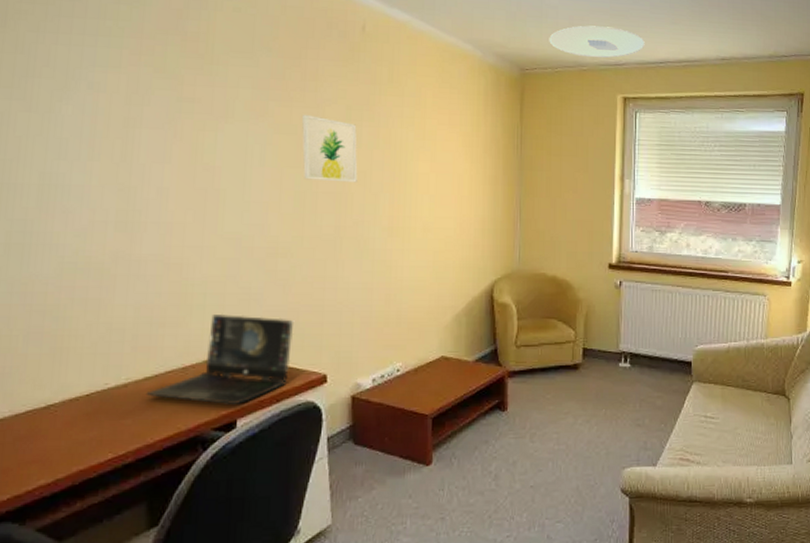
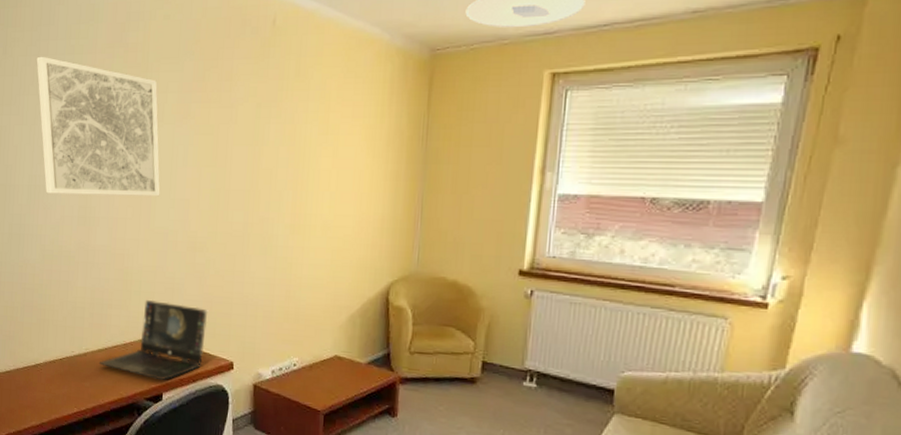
wall art: none [53,34,231,199] -> present [36,56,160,197]
wall art: present [302,114,358,183] -> none [218,114,265,180]

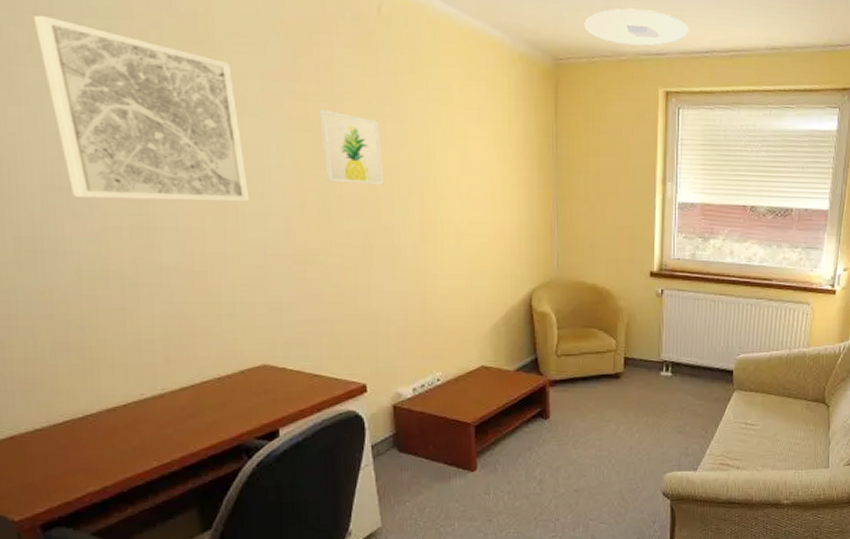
laptop: present [99,299,208,380] -> none [184,323,330,414]
wall art: none [218,114,265,180] -> present [320,108,384,185]

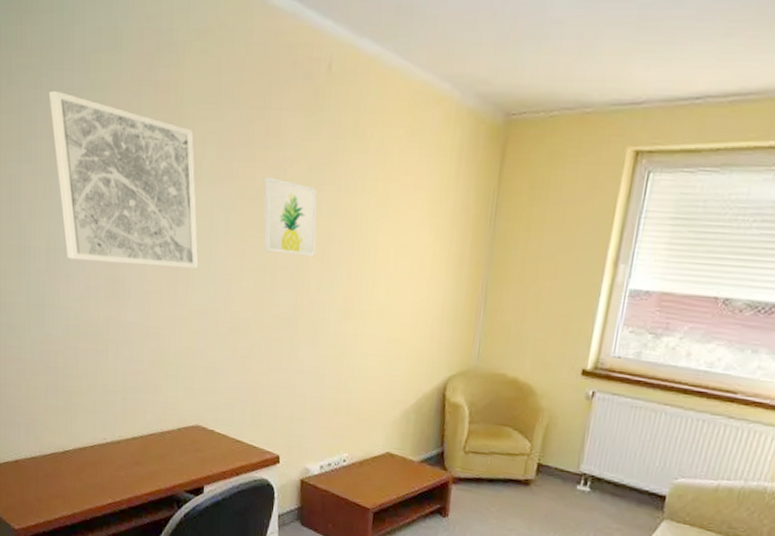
ceiling light: present [584,8,689,47] -> none [547,46,680,95]

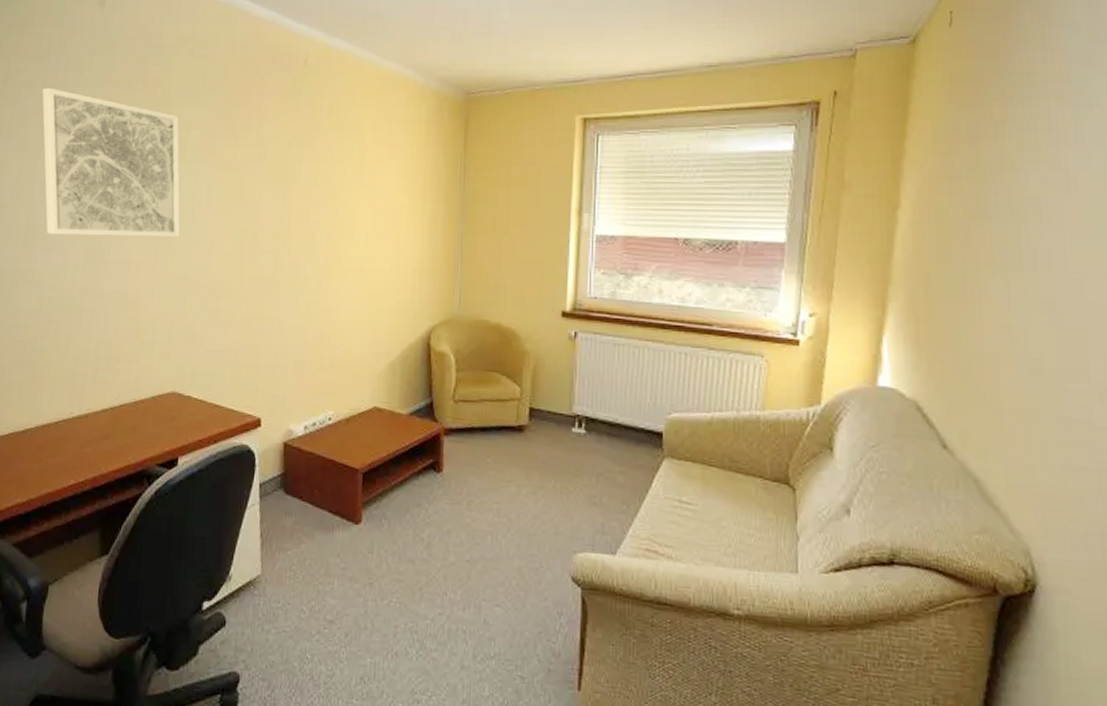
wall art: present [264,176,318,257] -> none [245,152,297,221]

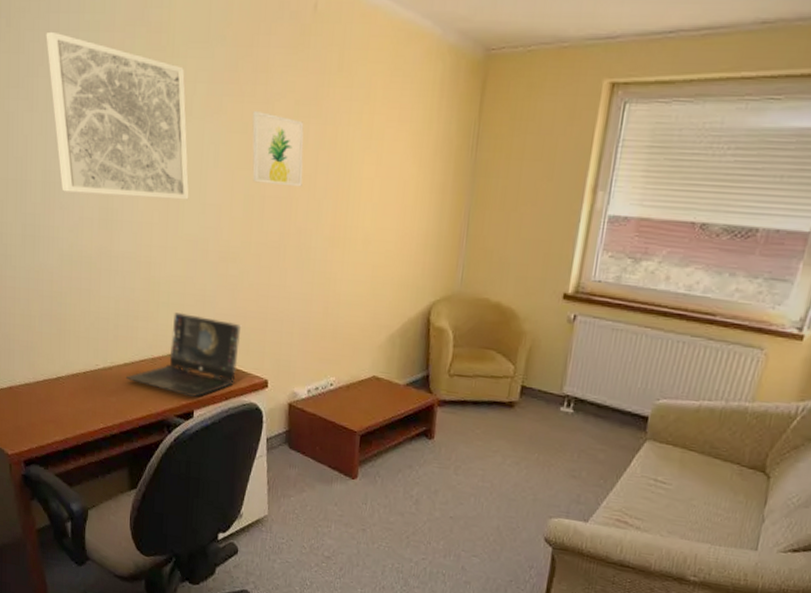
laptop: none [102,350,232,442] -> present [125,312,241,397]
wall art: none [245,152,297,221] -> present [252,110,304,187]

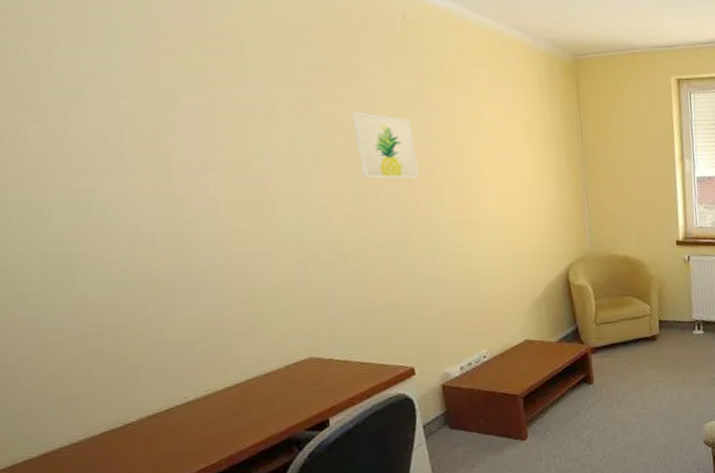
wall art: present [46,31,189,200] -> none [52,35,287,210]
laptop: present [125,312,241,397] -> none [229,317,376,406]

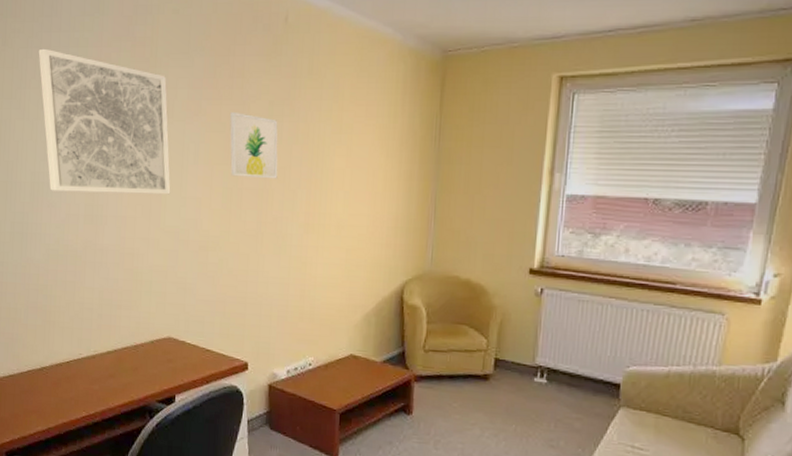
wall art: none [52,35,287,210] -> present [38,48,171,195]

